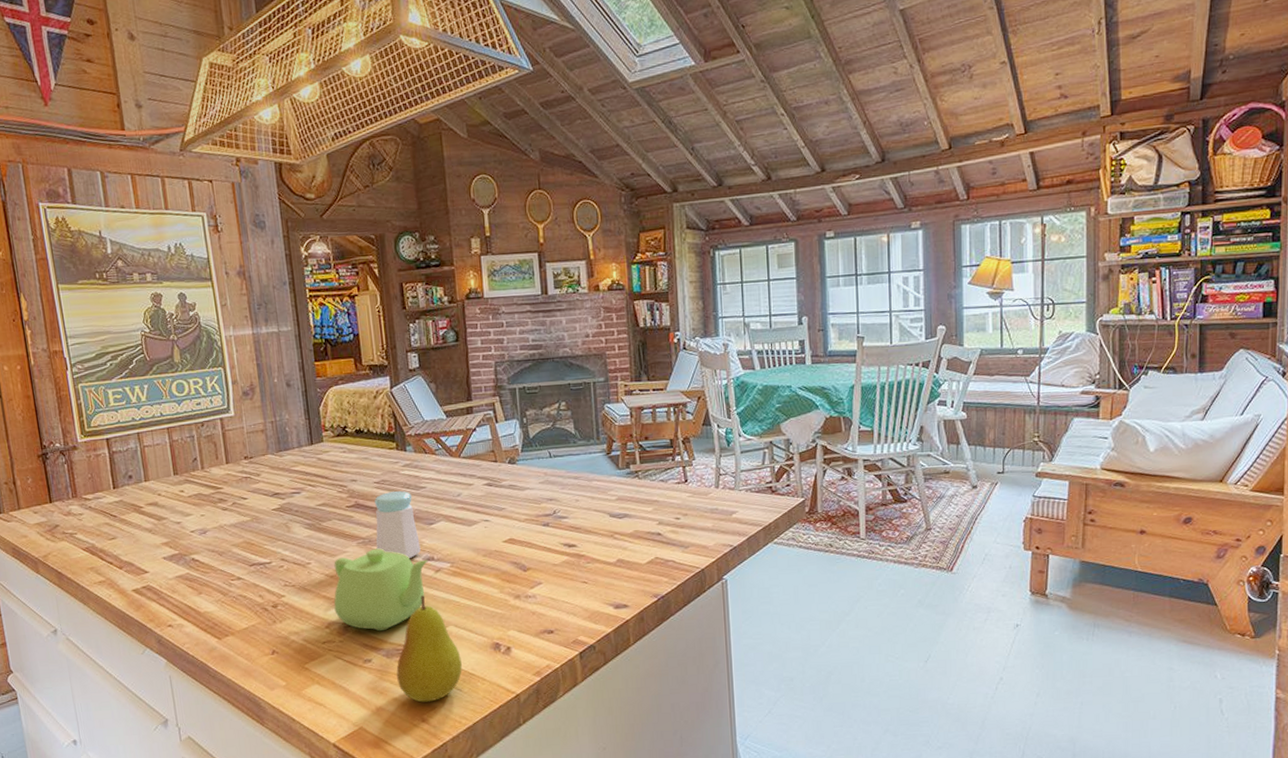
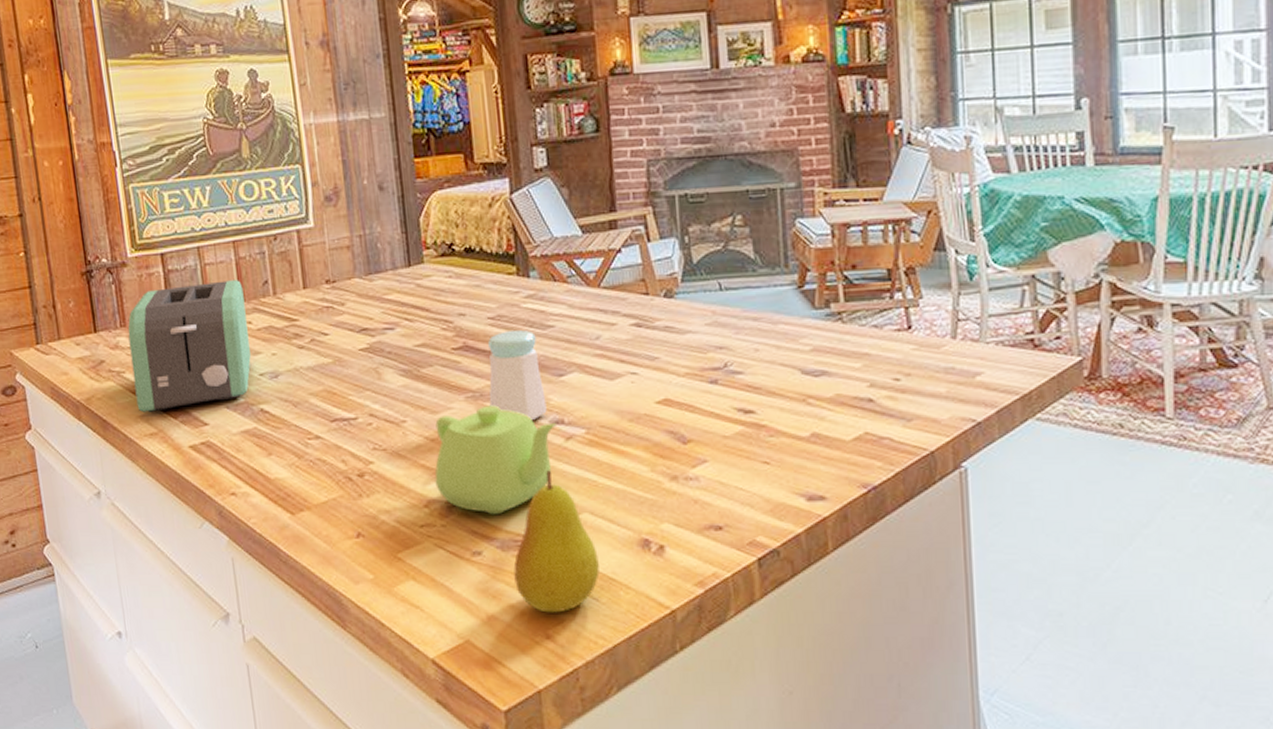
toaster: none [78,458,184,566] -> present [127,280,251,414]

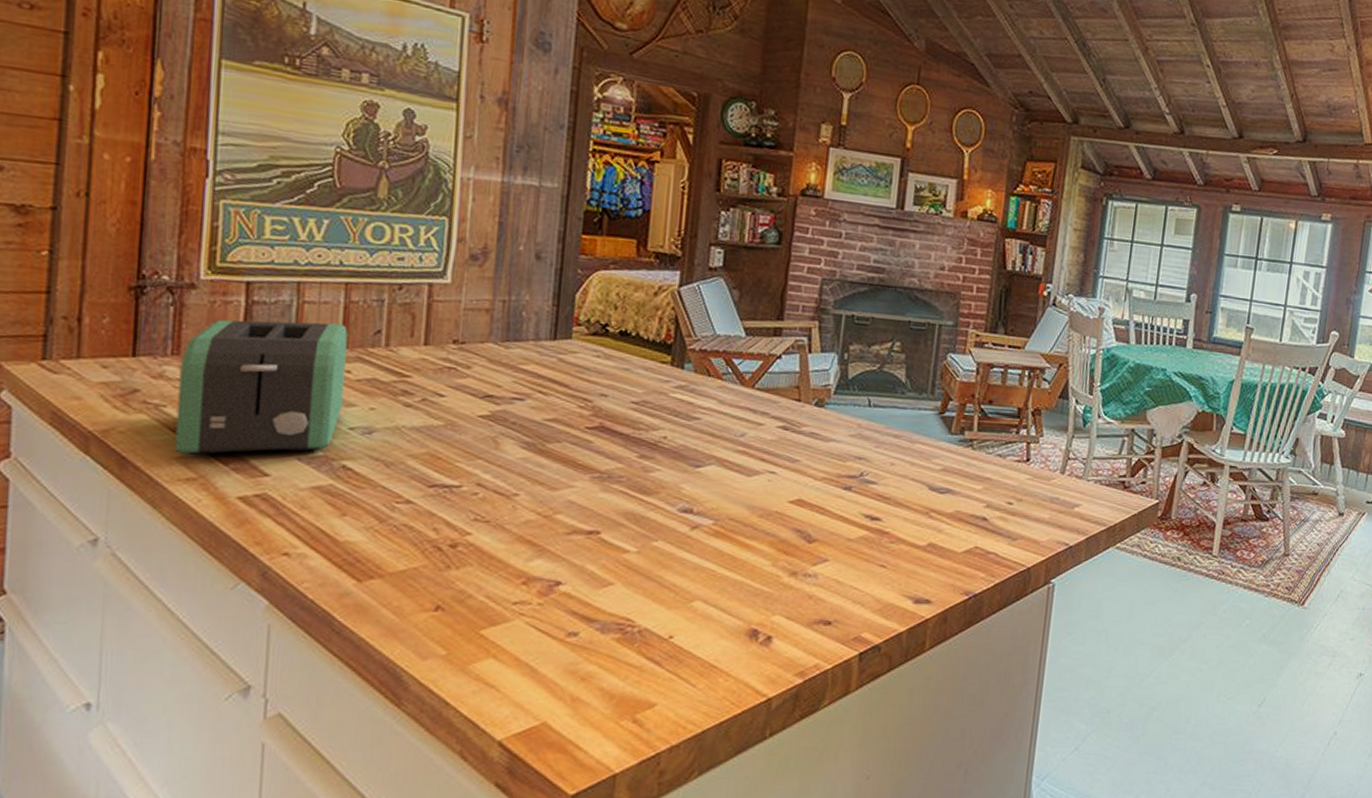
teapot: present [434,405,557,515] -> none [539,487,685,597]
salt shaker: present [488,330,547,421] -> none [616,417,679,508]
fruit: present [513,470,600,613] -> none [609,557,703,697]

